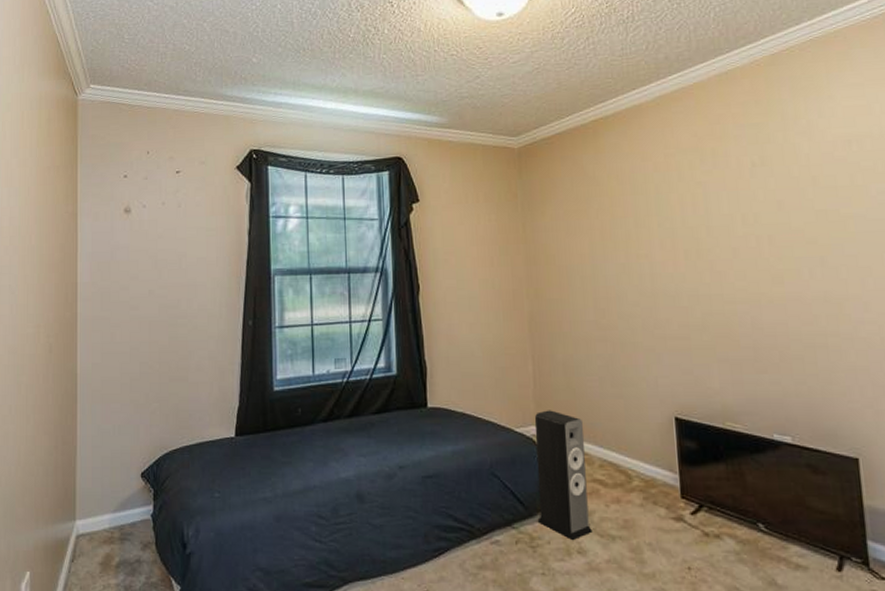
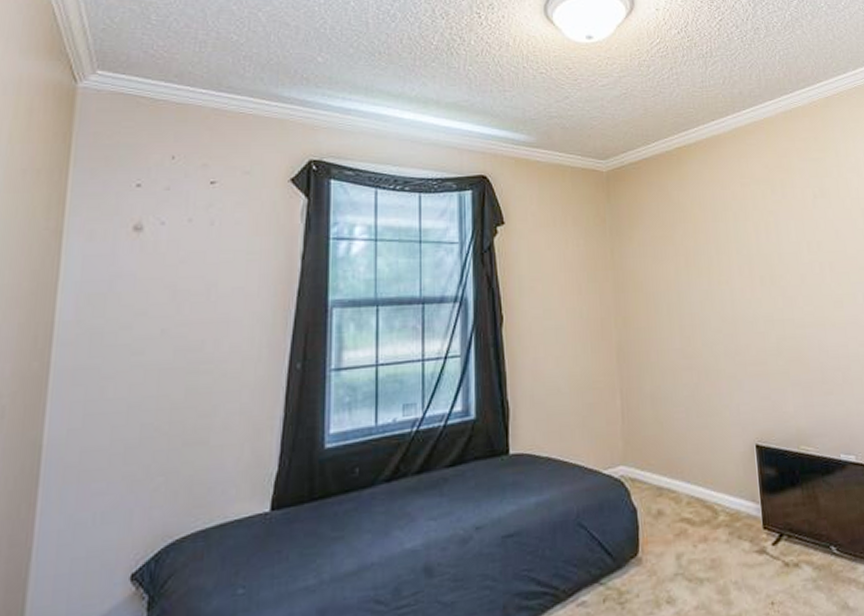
speaker: present [534,410,593,541] -> none [622,447,681,591]

